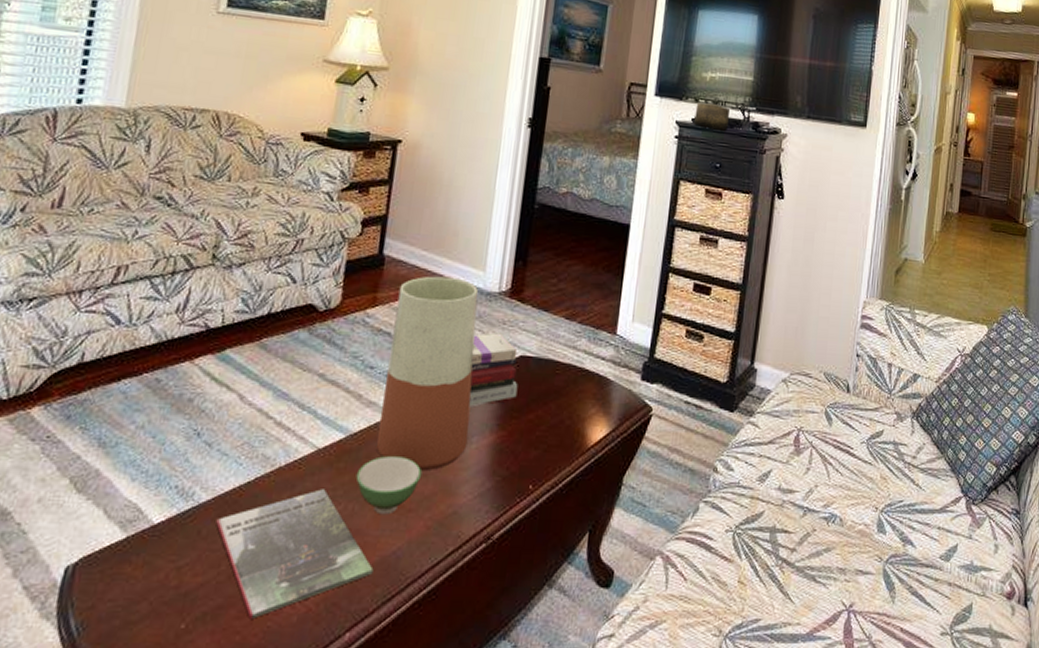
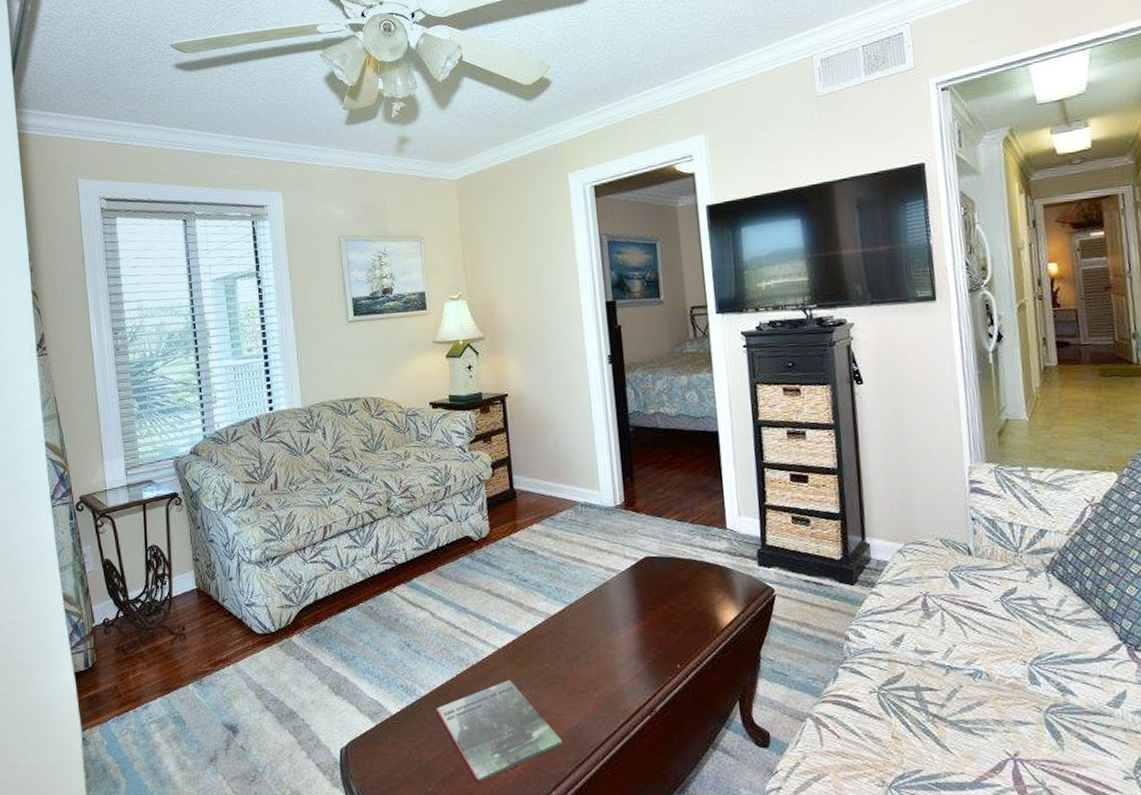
bowl: present [356,455,422,515] -> none [532,648,585,697]
vase: present [376,276,479,471] -> none [533,499,617,660]
books: present [468,333,518,407] -> none [602,540,650,605]
decorative box: present [694,102,731,131] -> none [757,308,793,333]

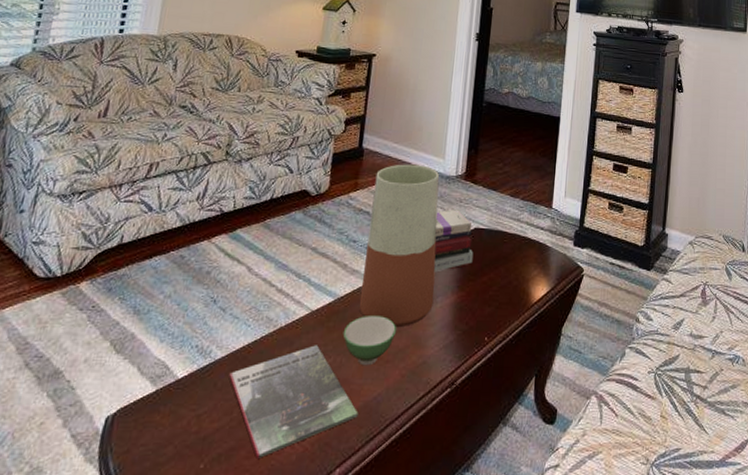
bowl: none [532,648,585,697] -> present [343,314,397,366]
vase: none [533,499,617,660] -> present [359,164,440,328]
books: none [602,540,650,605] -> present [433,209,474,273]

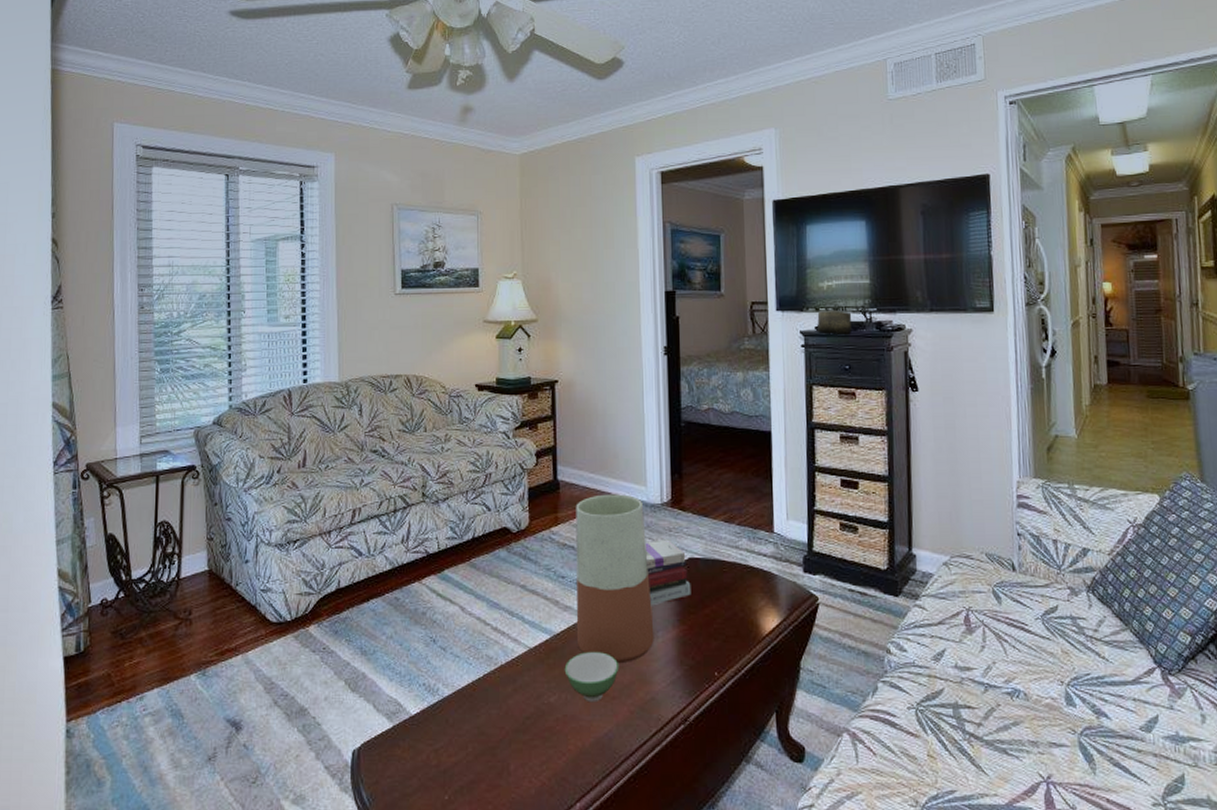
magazine: present [229,345,359,458] -> none [459,682,591,791]
decorative box: none [608,16,637,39] -> present [817,309,852,334]

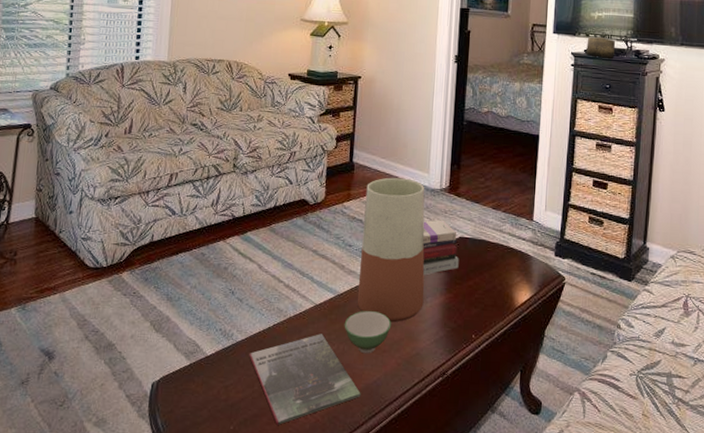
magazine: none [459,682,591,791] -> present [249,334,361,425]

